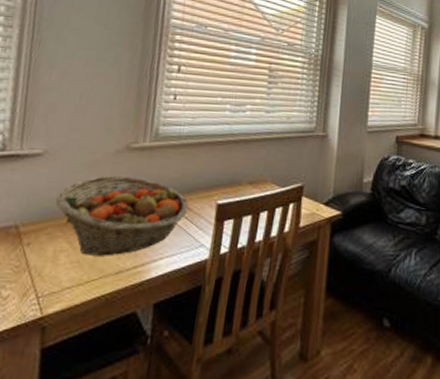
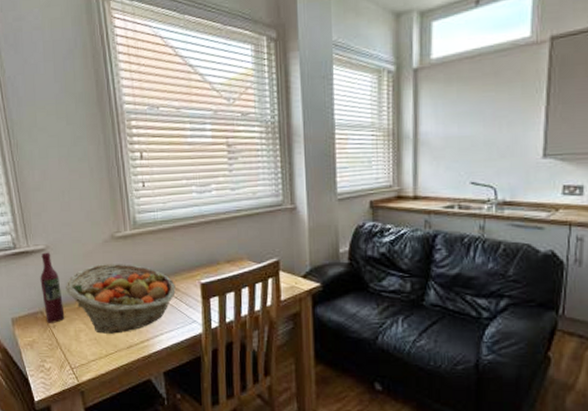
wine bottle: none [20,157,52,240] -> present [40,252,65,323]

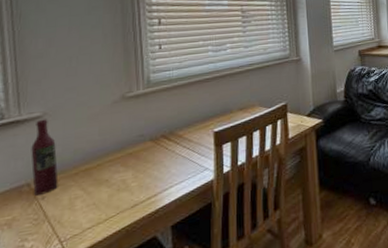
fruit basket: present [65,264,176,334] -> none [61,121,188,197]

